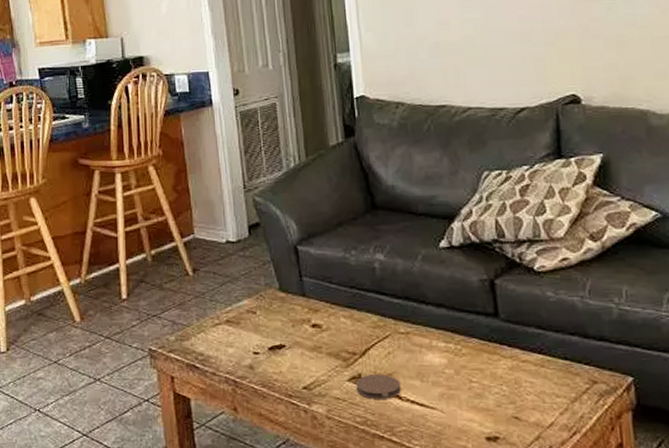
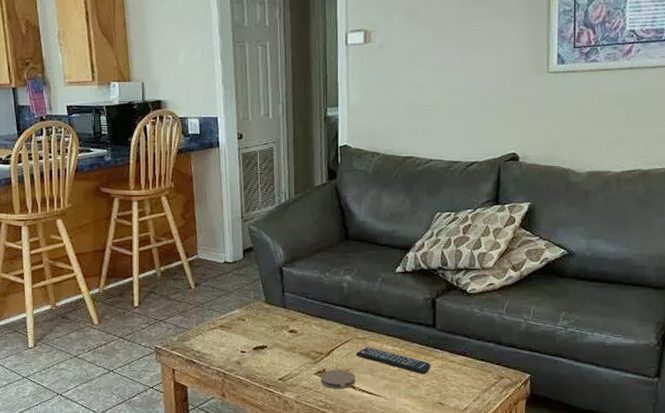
remote control: none [398,344,499,380] -> present [356,347,431,375]

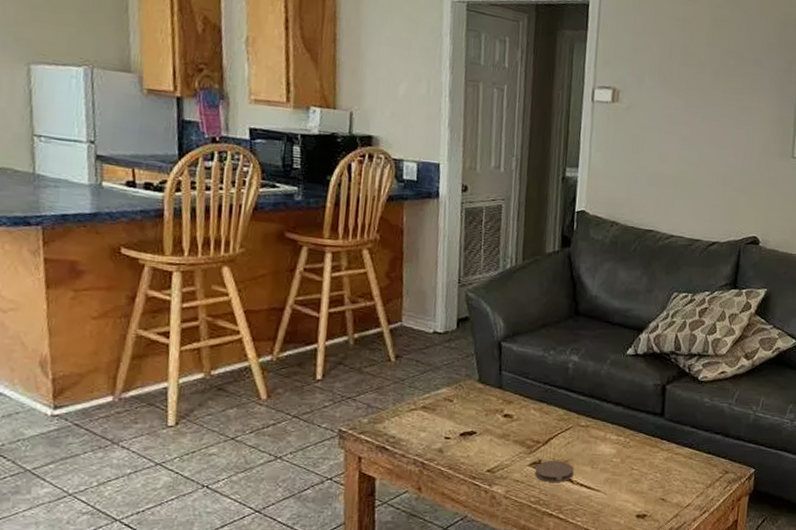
remote control: present [356,347,431,375] -> none [576,436,656,468]

